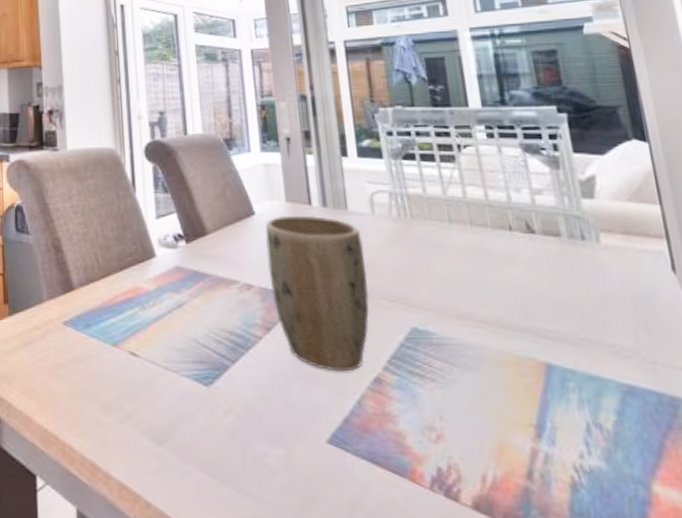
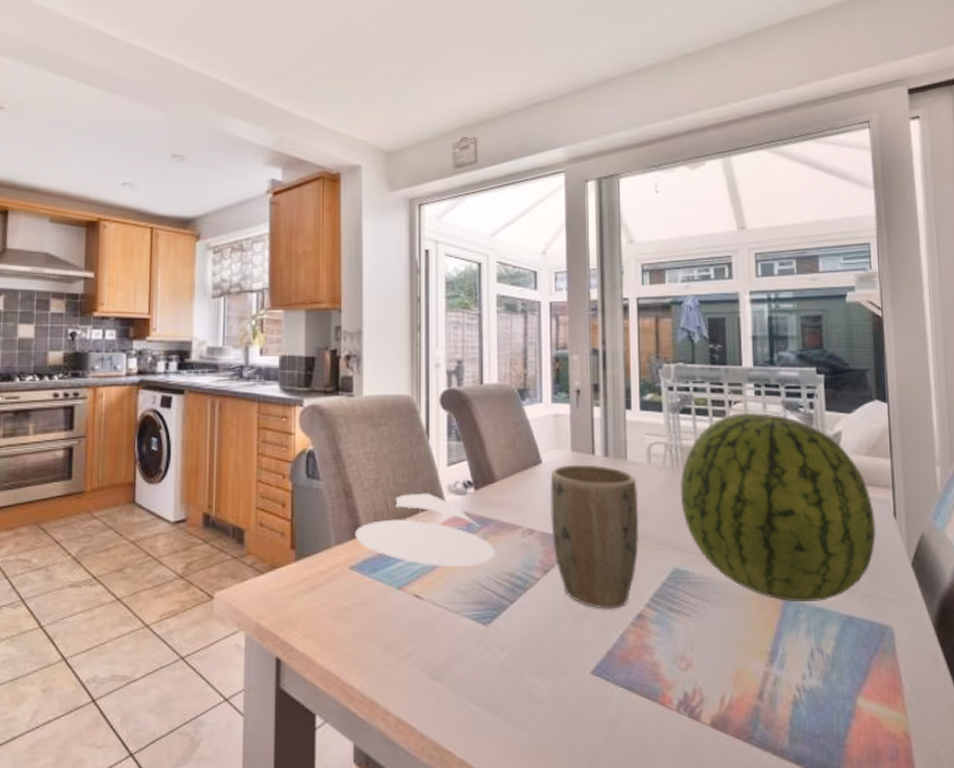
plate: none [66,246,212,323] -> present [355,493,495,566]
fruit: none [410,156,653,369] -> present [680,412,877,603]

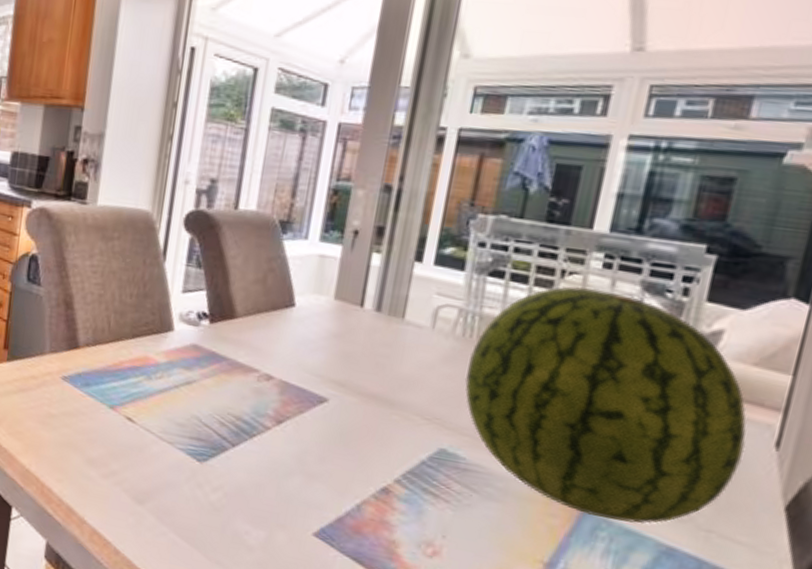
plate: present [355,493,495,566] -> none [71,315,224,401]
plant pot: present [550,464,640,609] -> none [292,312,413,477]

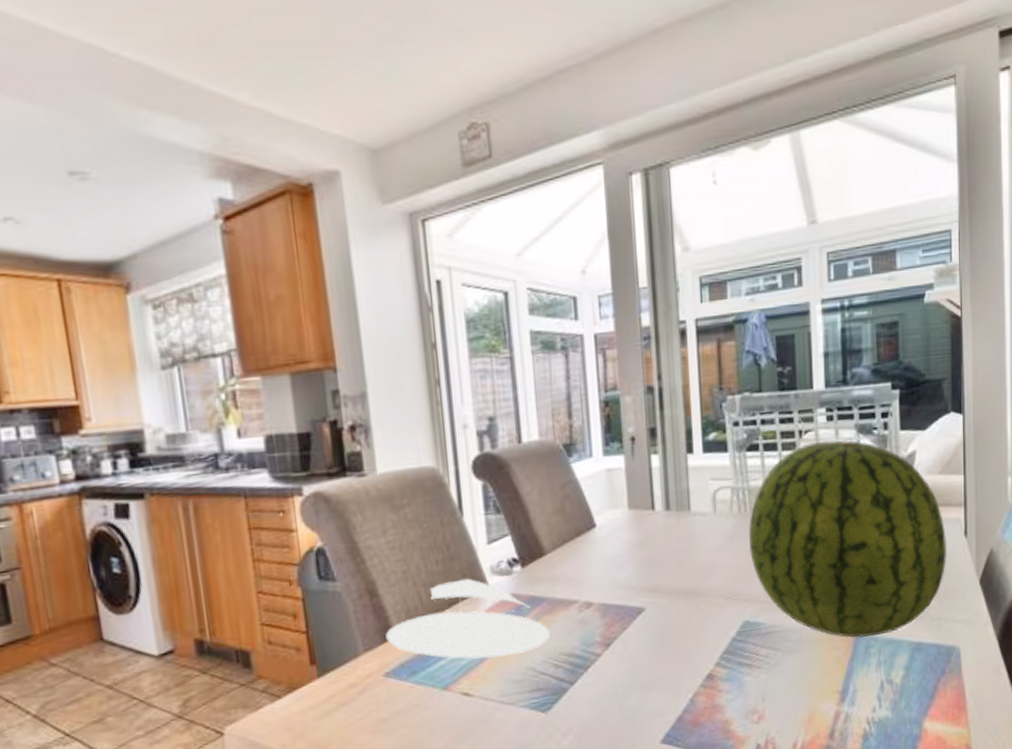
plate: none [71,315,224,401] -> present [386,578,550,659]

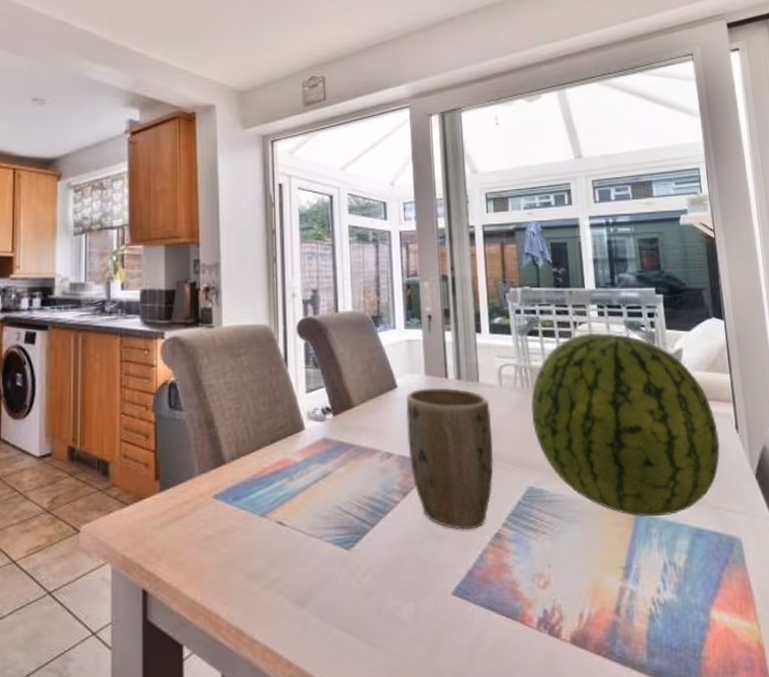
plate: present [386,578,550,659] -> none [218,420,355,493]
plant pot: none [606,520,707,675] -> present [406,387,494,530]

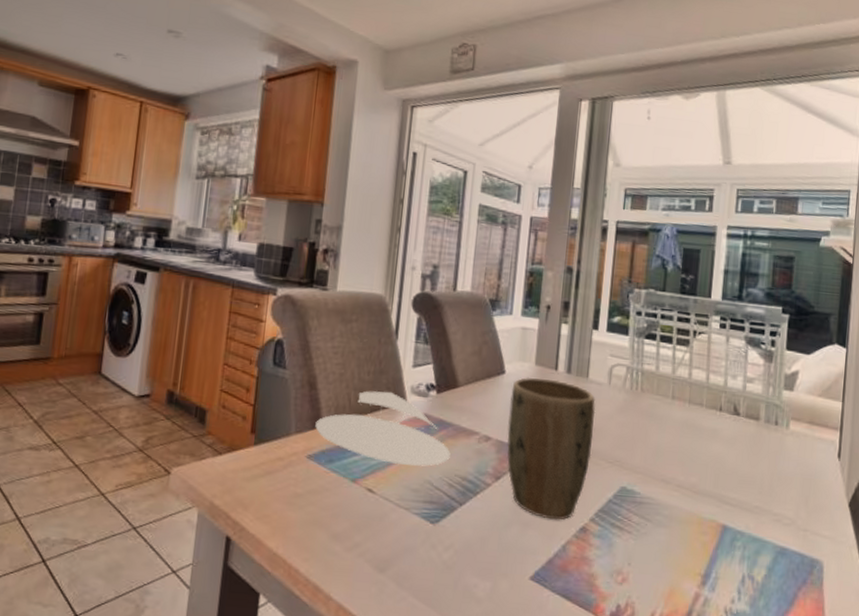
plate: none [218,420,355,493] -> present [315,391,451,467]
fruit: present [531,332,721,517] -> none [635,344,821,531]

